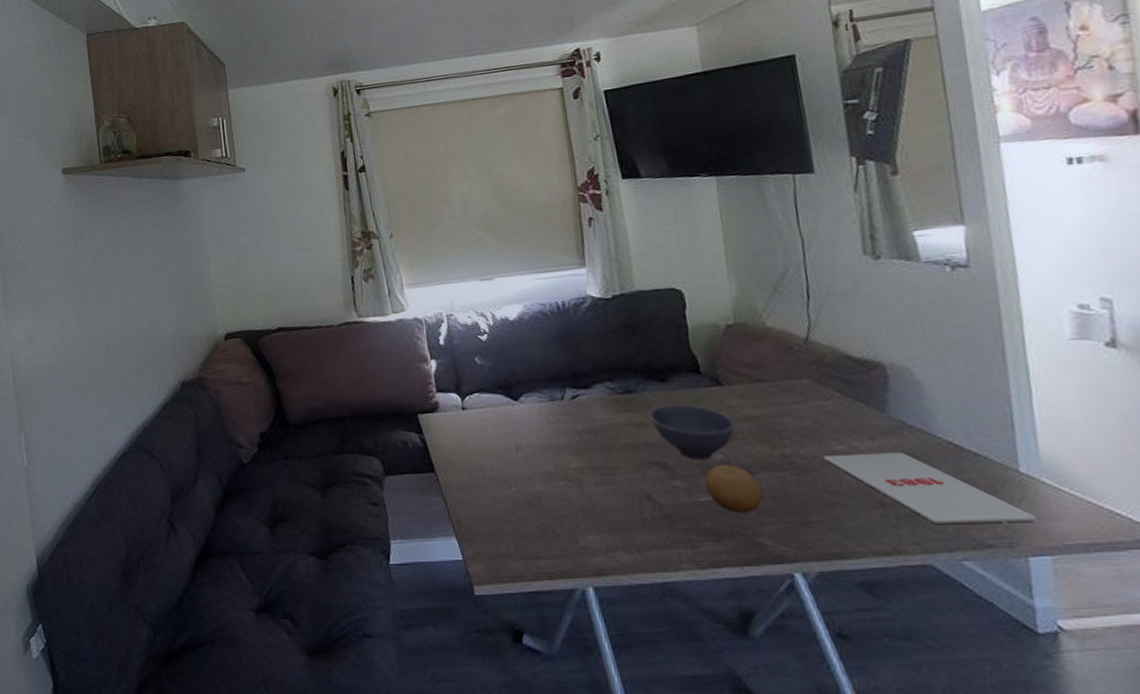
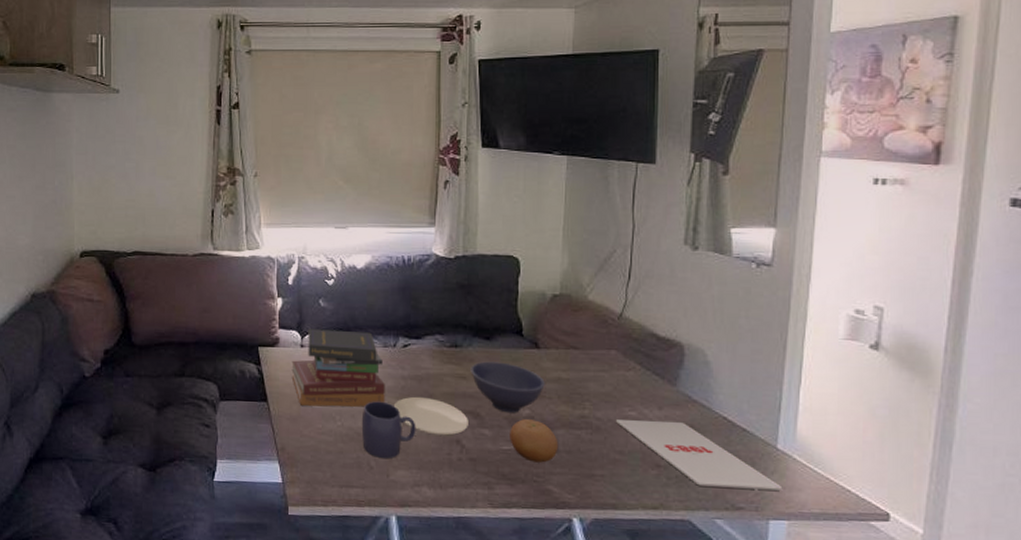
books: none [455,387,561,473] -> present [291,329,385,407]
mug: none [538,460,601,523] -> present [361,401,416,458]
plate: none [570,451,657,492] -> present [393,396,468,436]

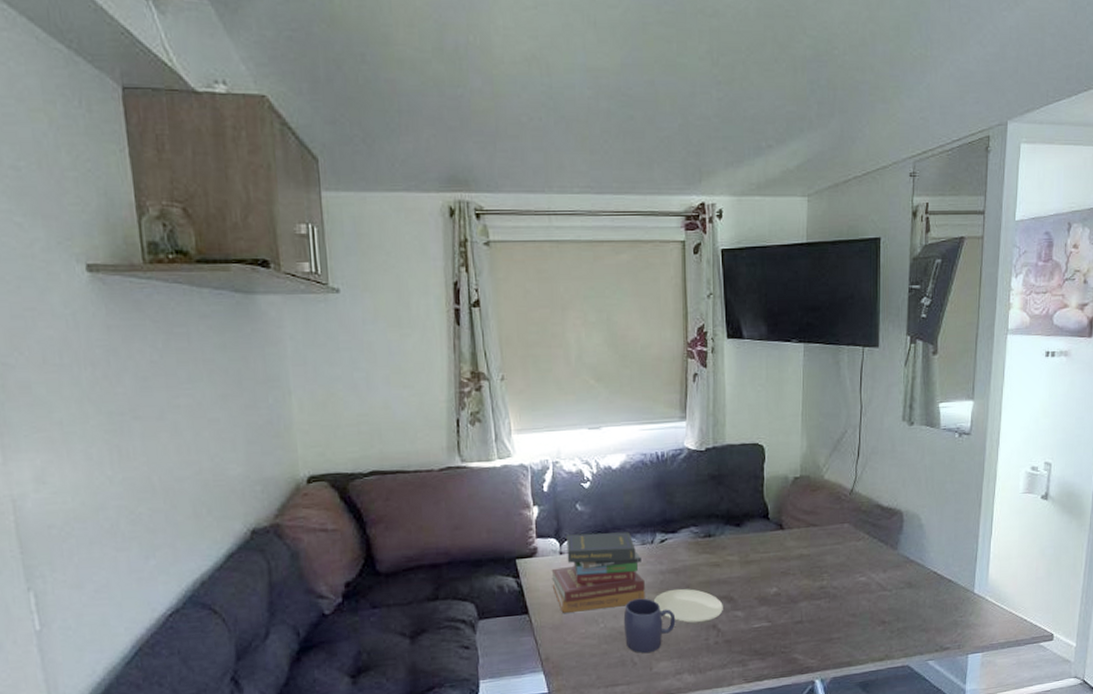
bowl: present [470,361,545,413] -> none [723,546,789,593]
fruit: present [510,419,559,463] -> none [760,596,802,635]
magazine: present [616,420,783,491] -> none [849,580,978,635]

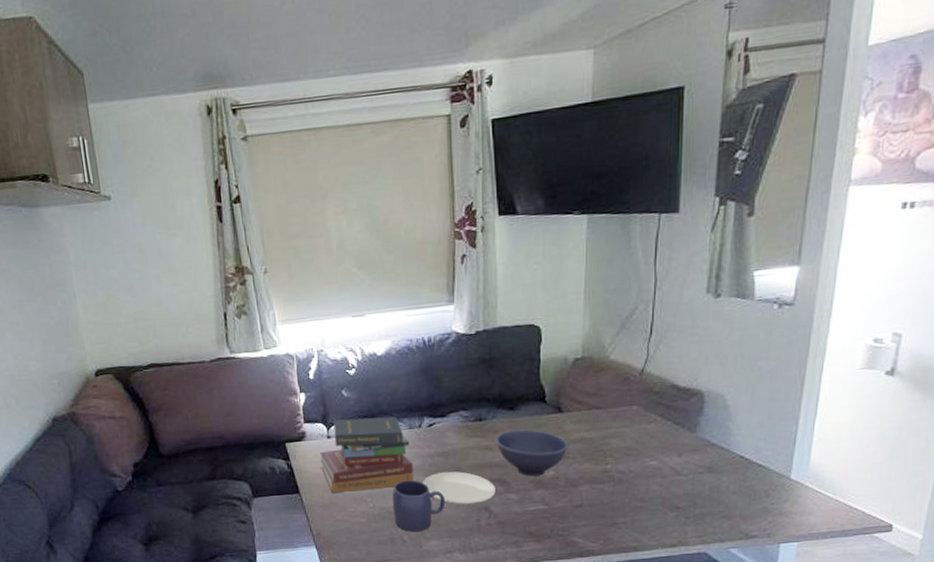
bowl: none [723,546,789,593] -> present [495,429,568,477]

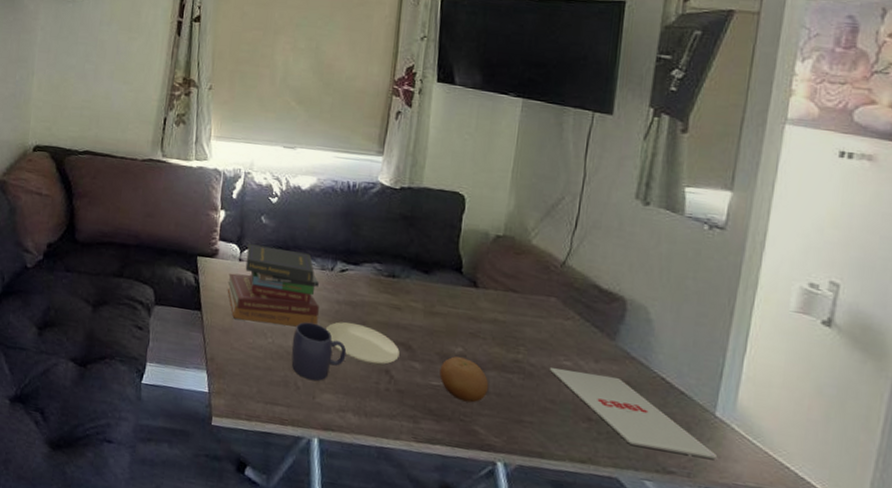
bowl: present [495,429,568,477] -> none [406,294,481,350]
fruit: none [535,480,582,519] -> present [439,356,489,403]
magazine: none [638,465,794,521] -> present [550,368,718,460]

